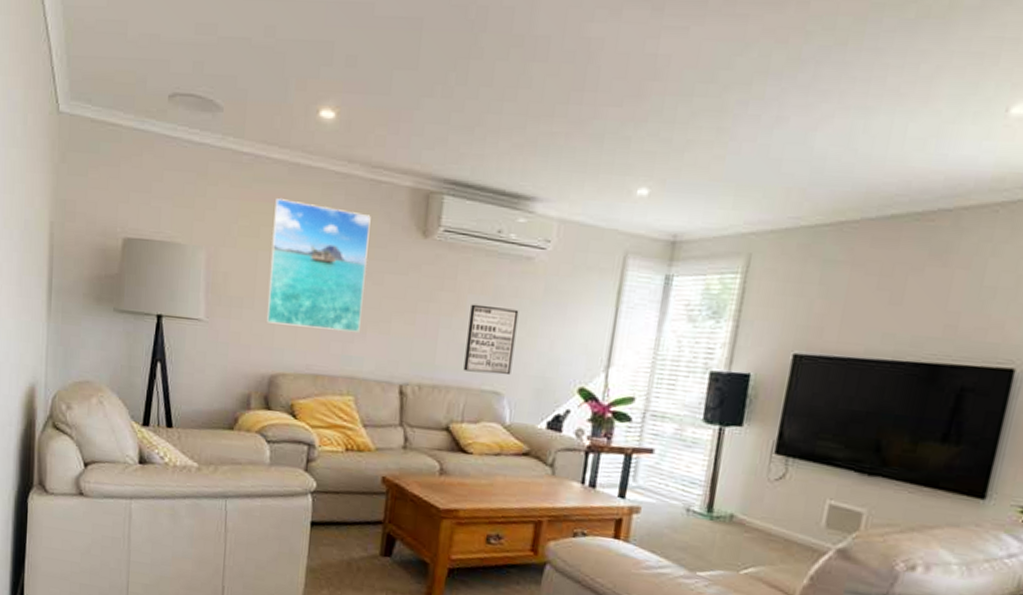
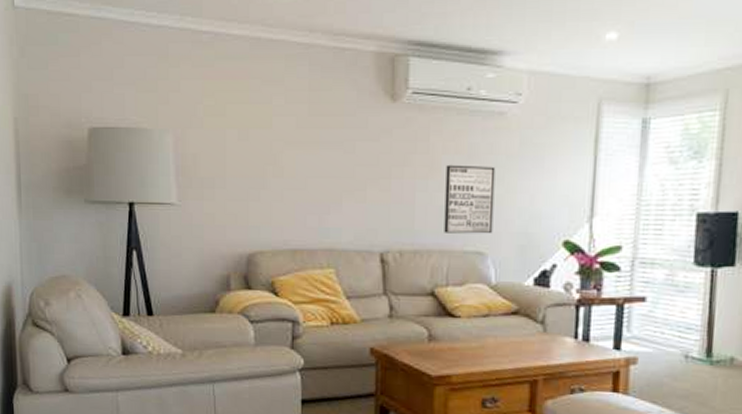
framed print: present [266,197,371,332] -> none [239,73,337,203]

